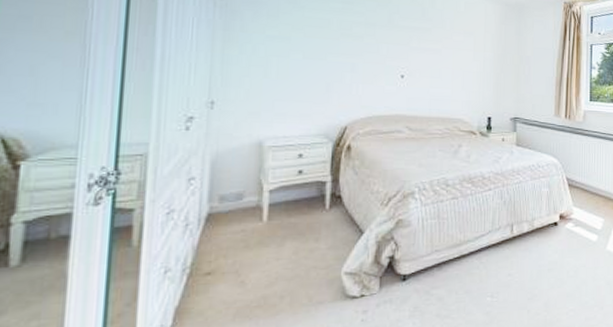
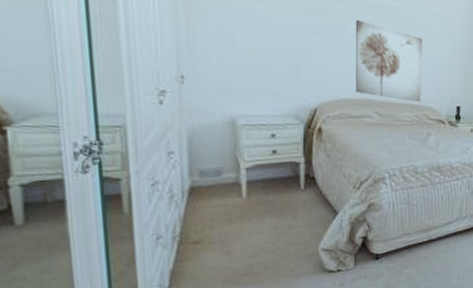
wall art: none [387,41,454,115] -> present [356,19,423,102]

